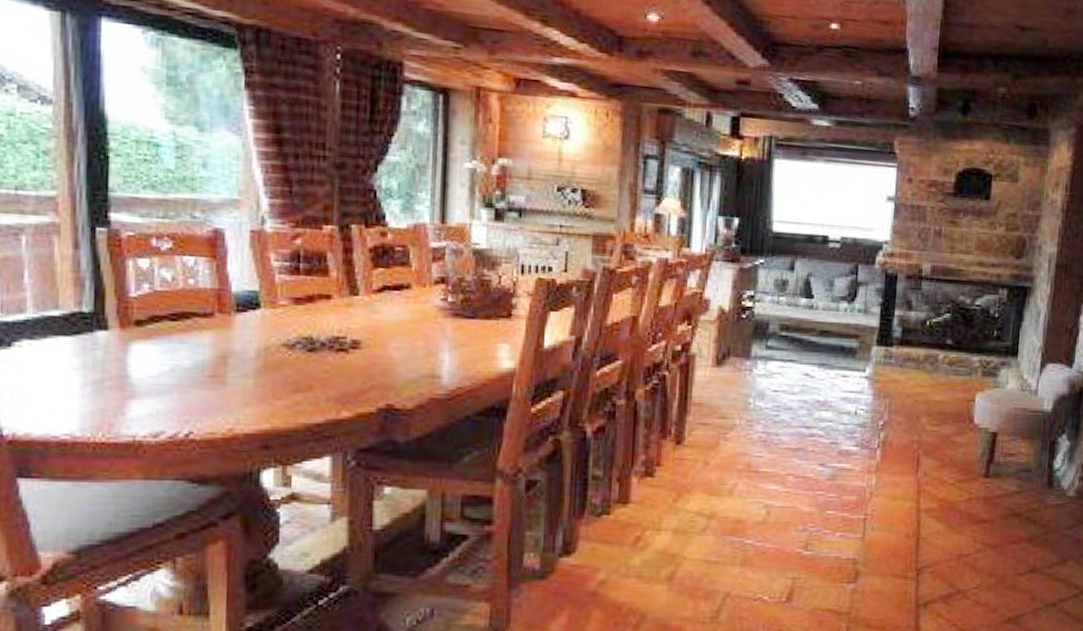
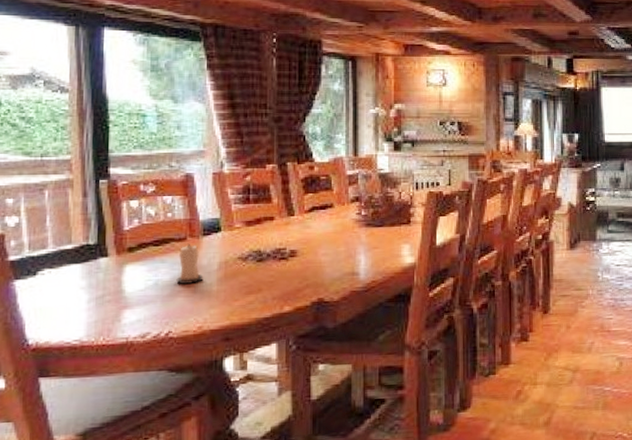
candle: none [200,320,236,374] -> present [176,243,204,285]

